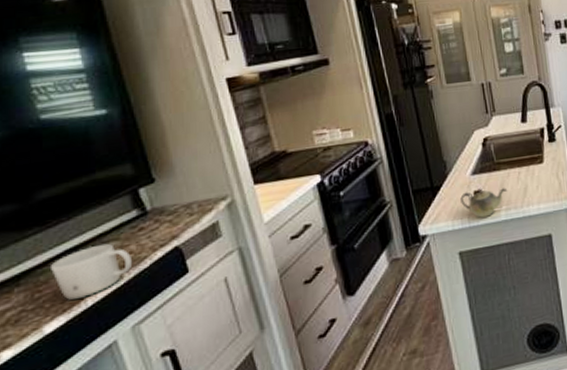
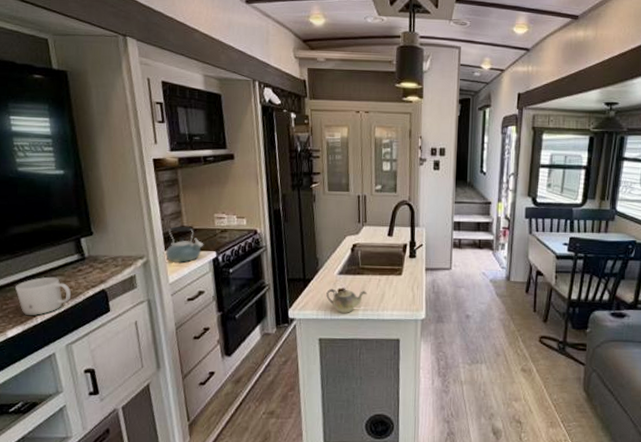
kettle: none [255,151,304,197] -> present [165,226,204,263]

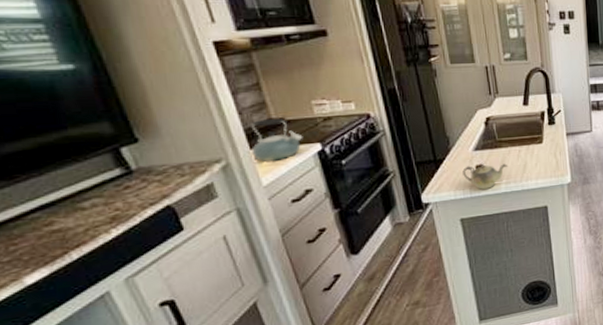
mug: present [14,276,72,316] -> none [23,199,121,254]

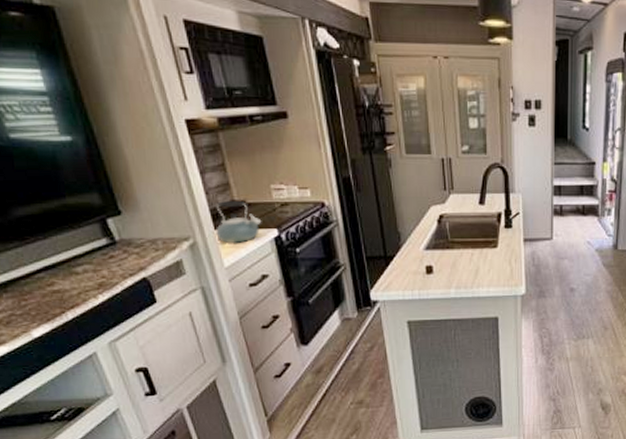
teapot: present [462,162,508,190] -> none [412,263,459,293]

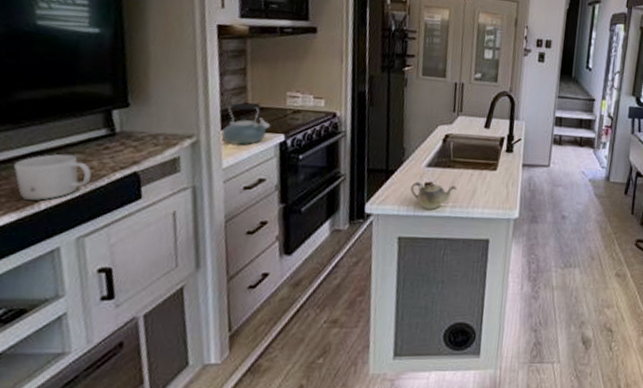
mug: none [32,265,106,312] -> present [13,153,92,201]
teapot: none [412,263,459,293] -> present [410,180,457,211]

